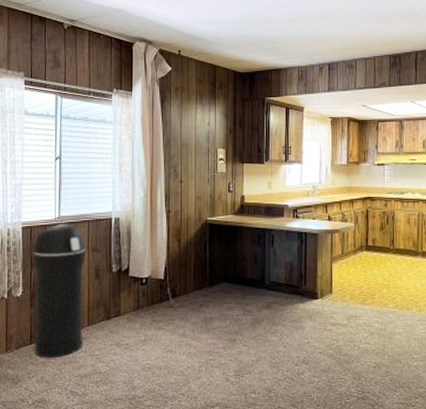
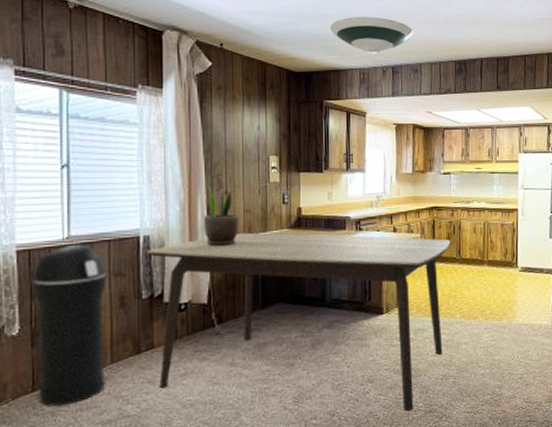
dining table: none [118,217,384,396] -> present [148,232,451,412]
potted plant: none [163,175,191,228] -> present [204,186,239,246]
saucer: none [273,18,350,53] -> present [331,16,414,54]

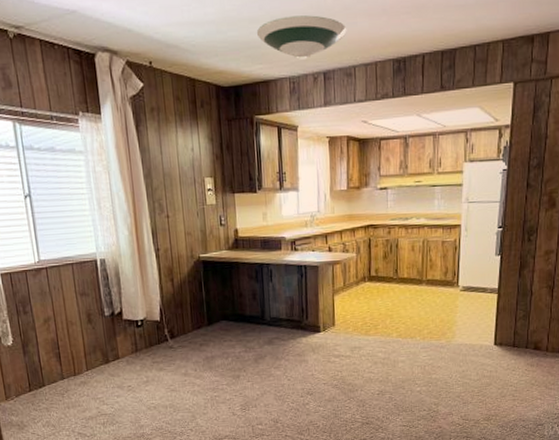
trash can: present [32,244,107,407] -> none [15,267,84,404]
dining table: present [148,232,451,412] -> none [105,254,388,423]
potted plant: present [204,186,239,246] -> none [150,210,182,268]

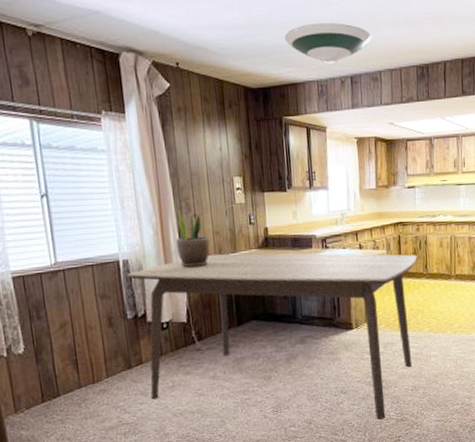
dining table: none [105,254,388,423] -> present [128,253,417,420]
potted plant: none [150,210,182,268] -> present [176,210,210,268]

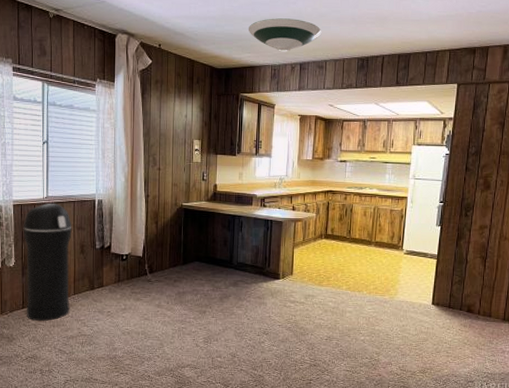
trash can: none [28,269,104,415] -> present [23,202,72,322]
dining table: present [128,253,417,420] -> none [101,202,343,363]
potted plant: present [176,210,210,268] -> none [142,163,168,212]

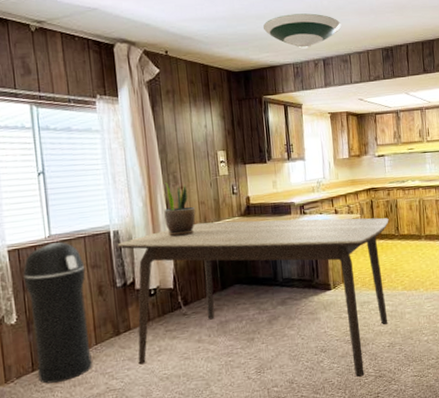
dining table: none [101,202,343,363] -> present [118,217,389,378]
potted plant: none [142,163,168,212] -> present [164,182,196,237]

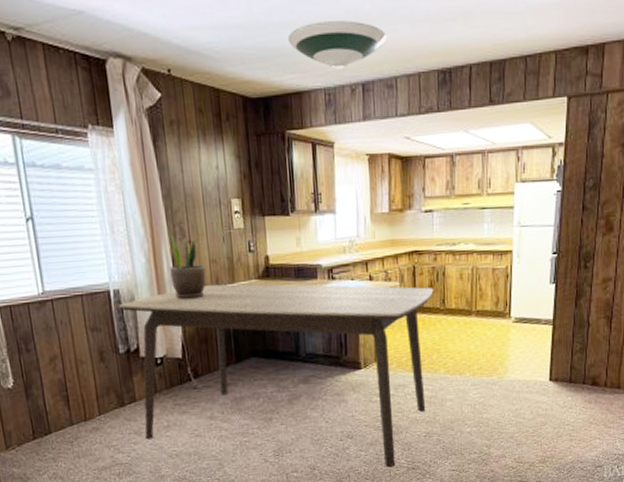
trash can: present [23,241,92,384] -> none [16,299,96,453]

